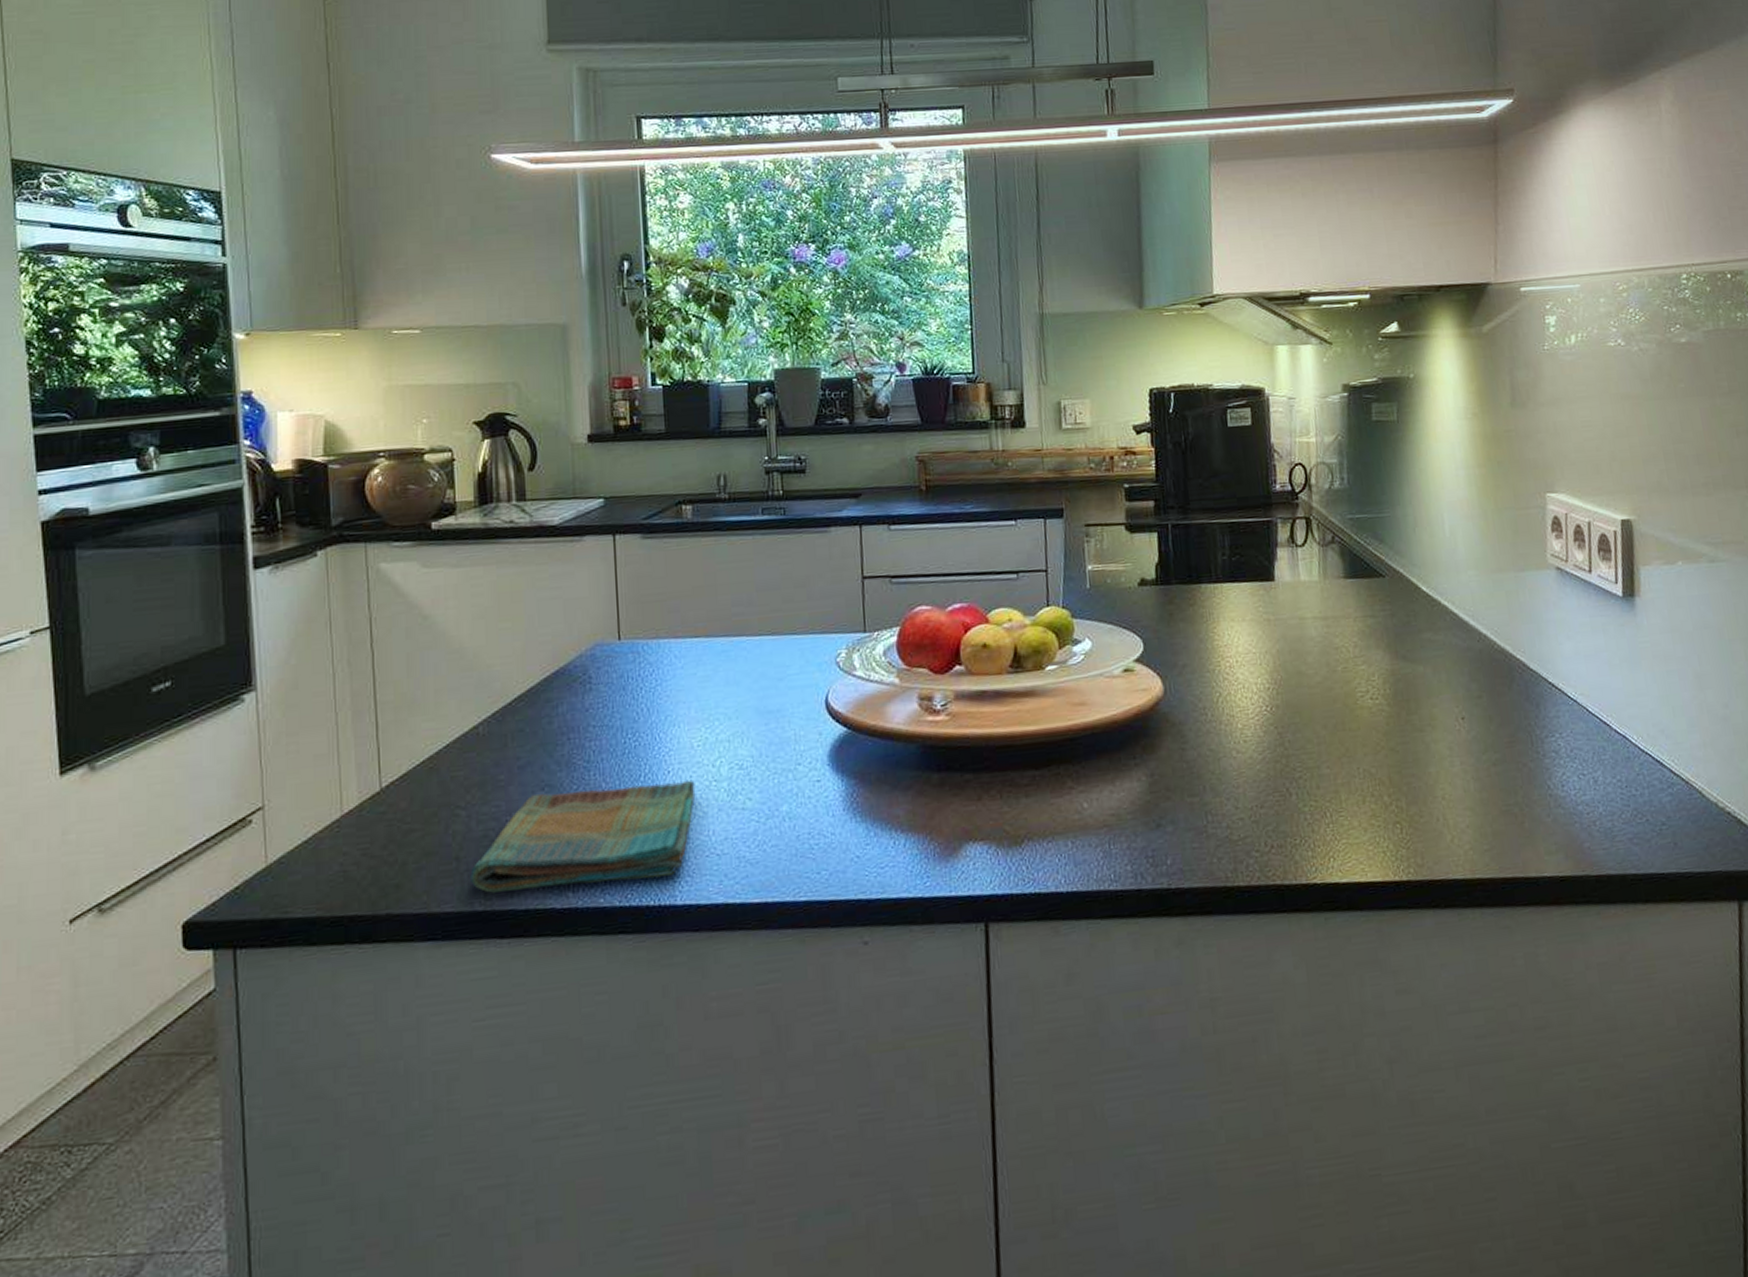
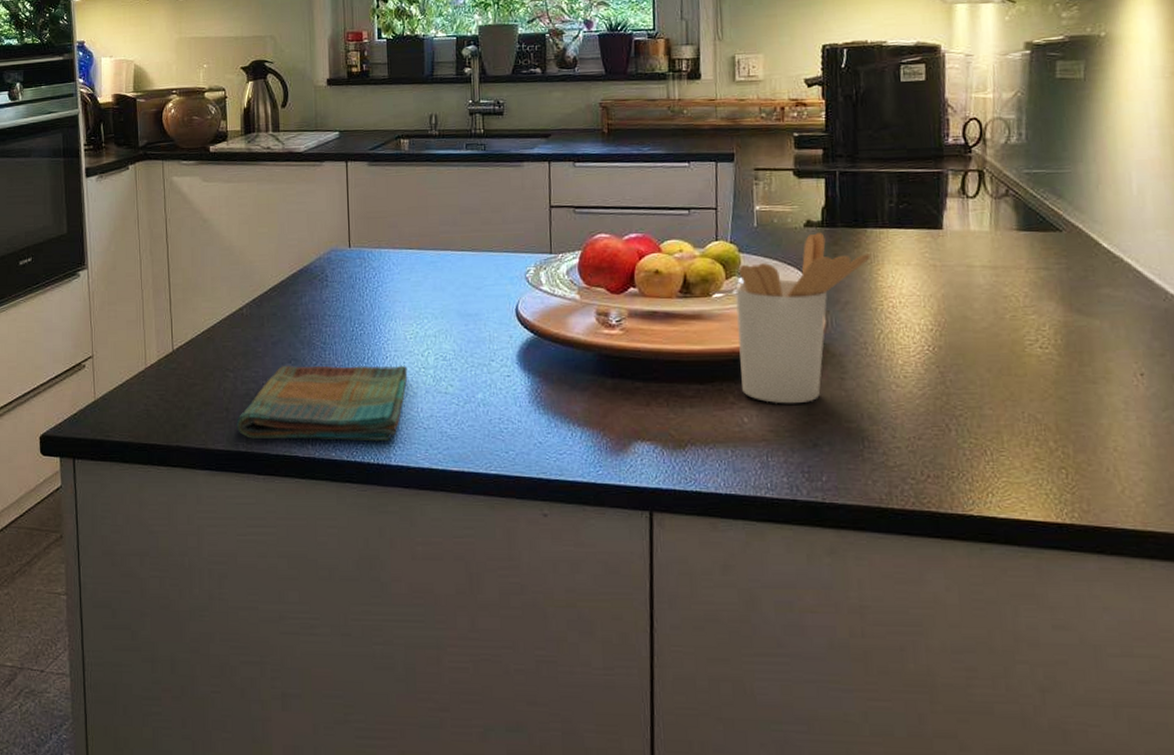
utensil holder: none [1069,590,1206,783] -> present [735,232,870,404]

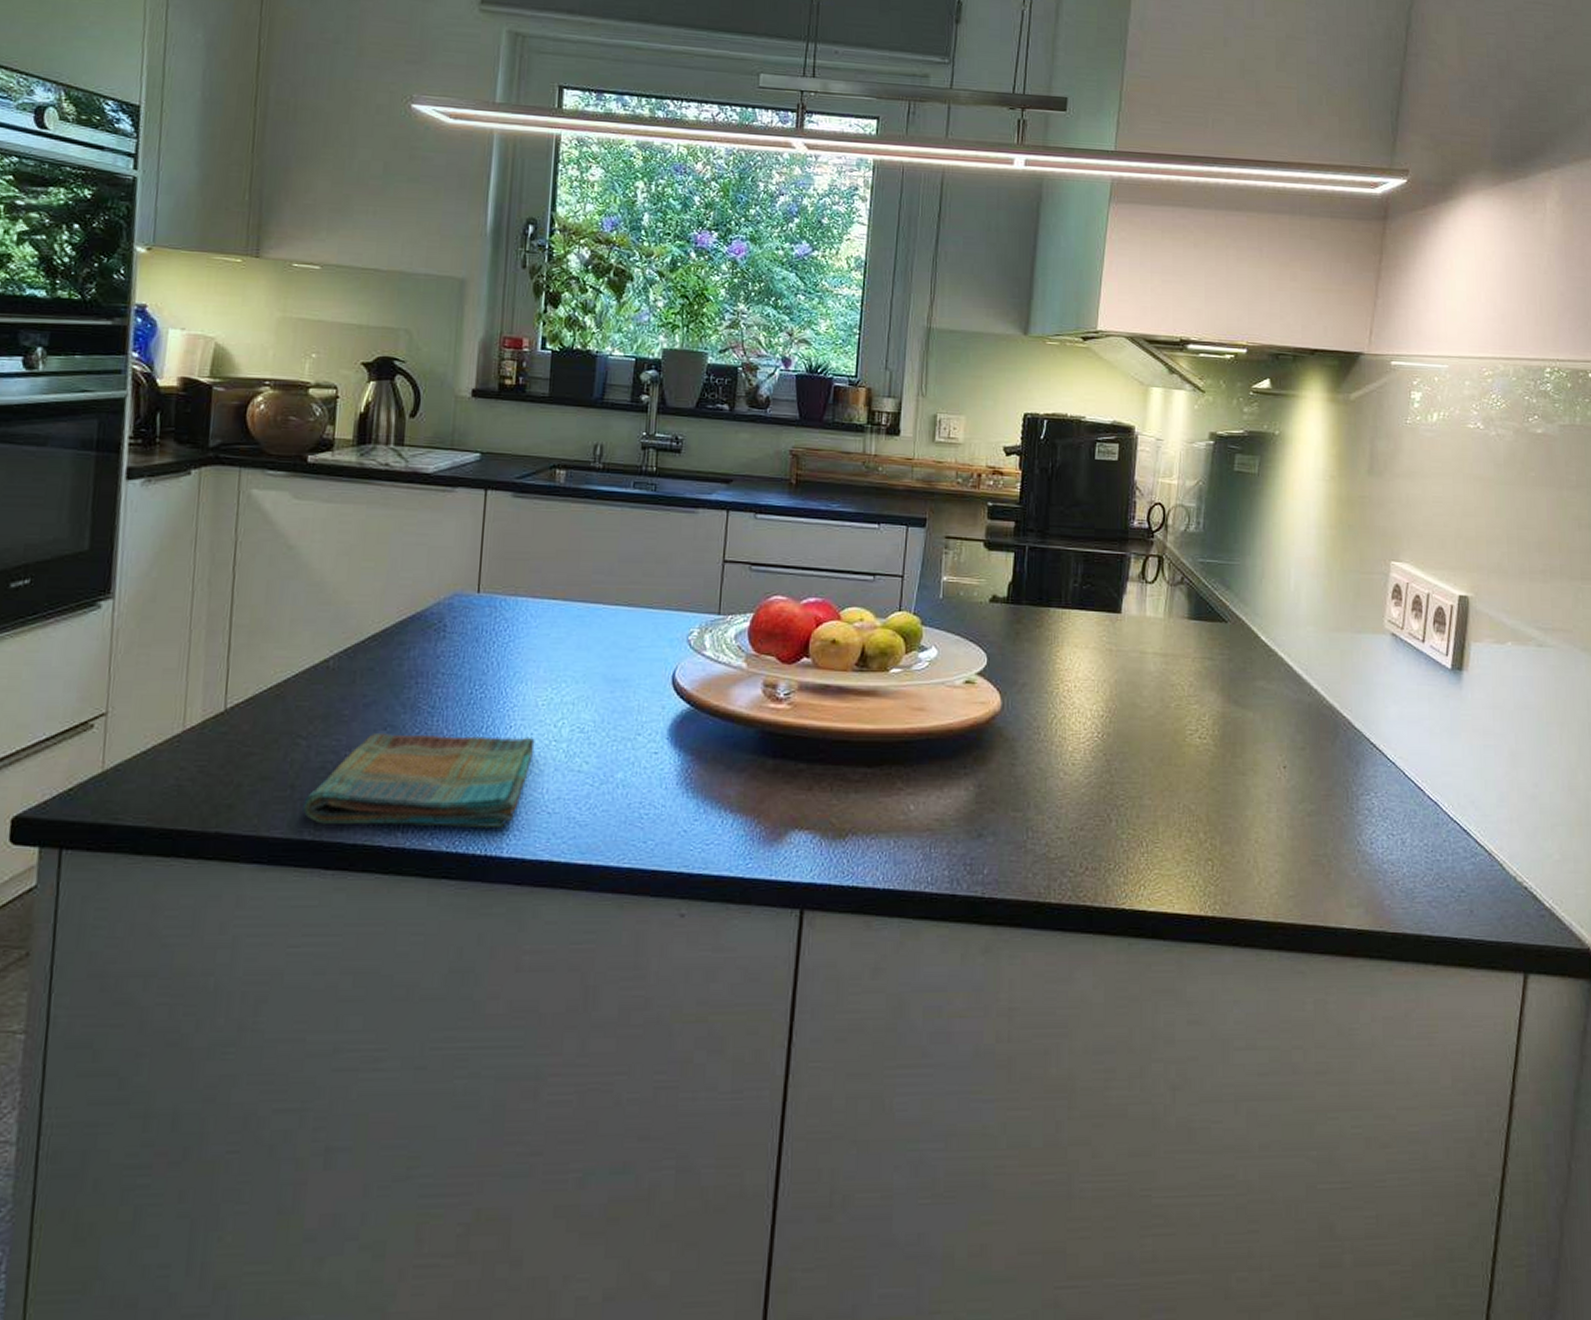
utensil holder: present [735,232,870,404] -> none [911,608,1051,791]

